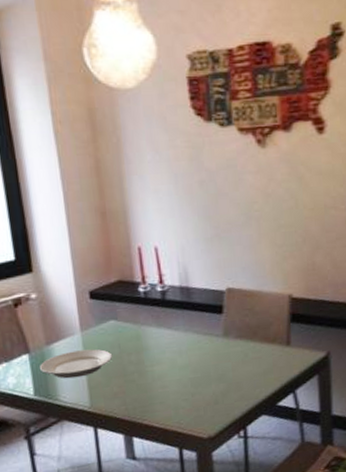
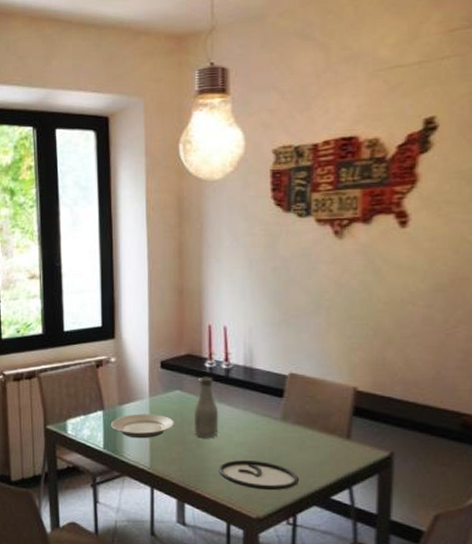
bottle: none [131,301,161,366] -> present [193,376,219,438]
plate: none [164,380,245,410] -> present [218,460,299,491]

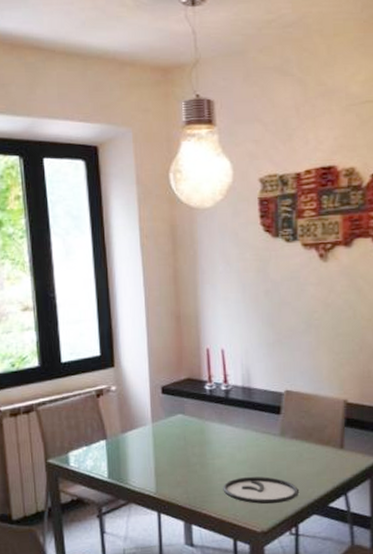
plate: present [110,414,175,439] -> none [113,439,179,465]
bottle: present [193,376,219,438] -> none [196,399,221,458]

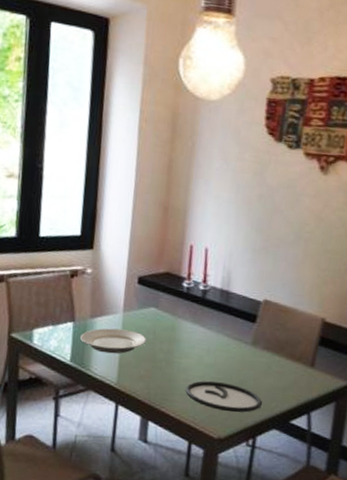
plate: none [113,439,179,465] -> present [79,328,147,354]

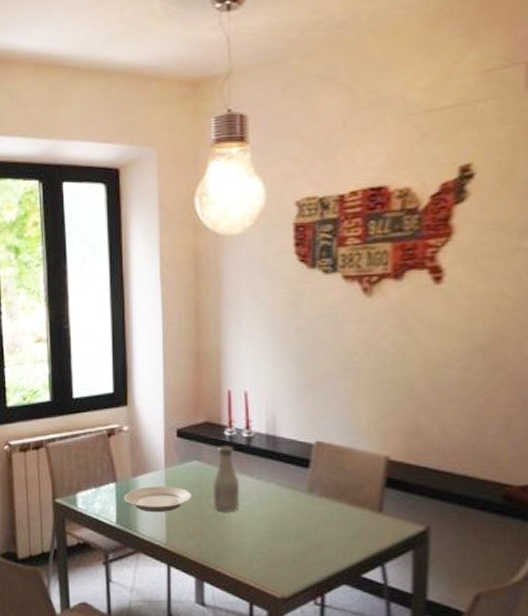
bottle: none [165,296,192,357] -> present [212,446,240,511]
plate: present [185,381,262,413] -> none [240,535,327,568]

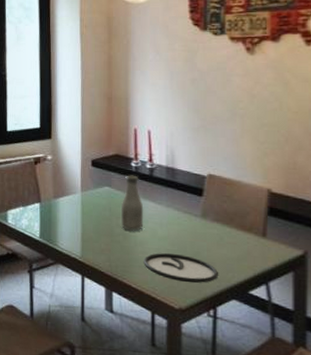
plate: present [123,486,193,513] -> none [46,207,104,230]
plate: none [240,535,327,568] -> present [143,253,218,283]

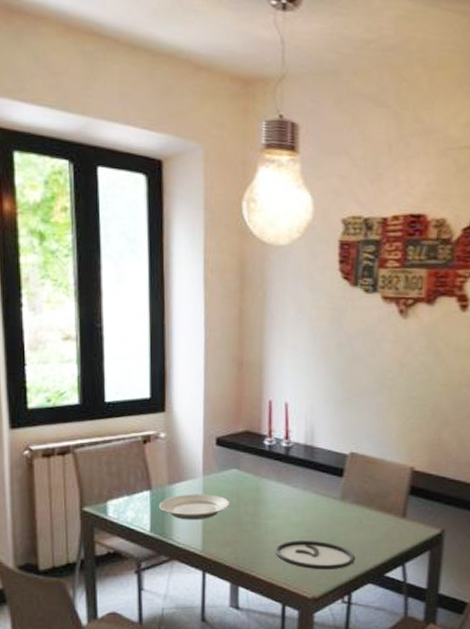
plate: none [46,207,104,230] -> present [158,494,231,521]
bottle: present [120,175,144,231] -> none [250,454,277,518]

